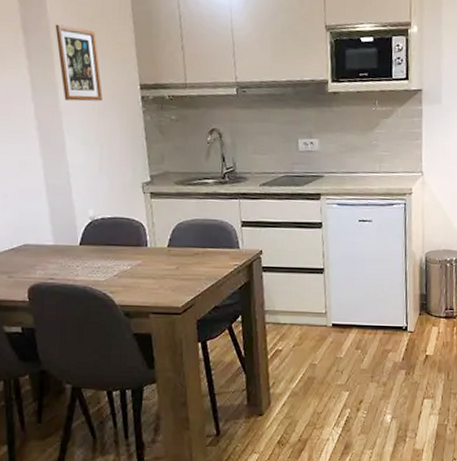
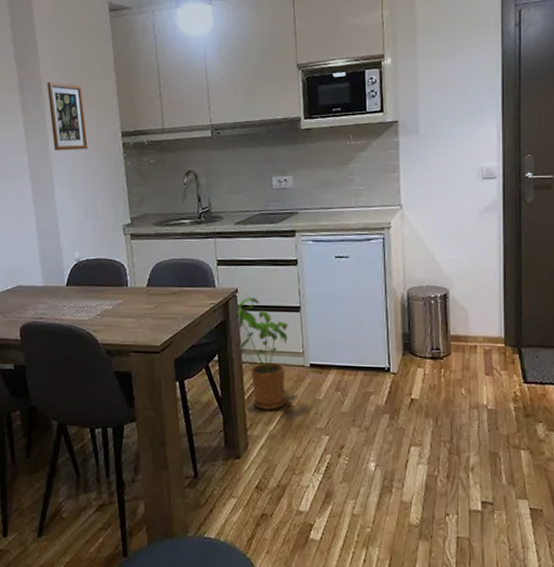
house plant: none [261,259,312,369] -> present [237,297,288,410]

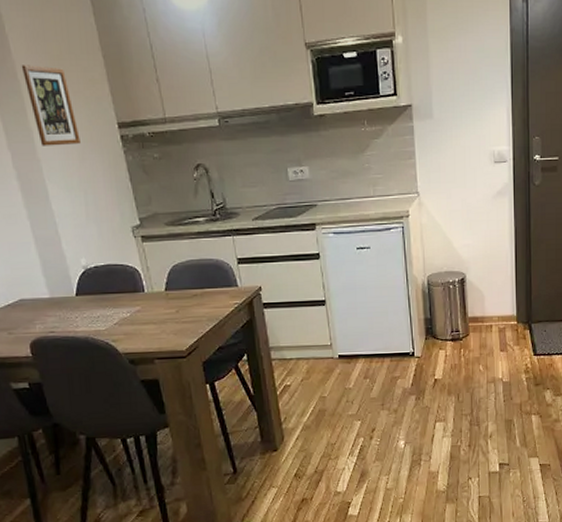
house plant: present [237,297,288,410] -> none [262,294,319,403]

